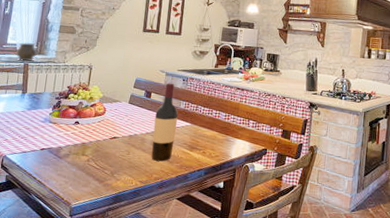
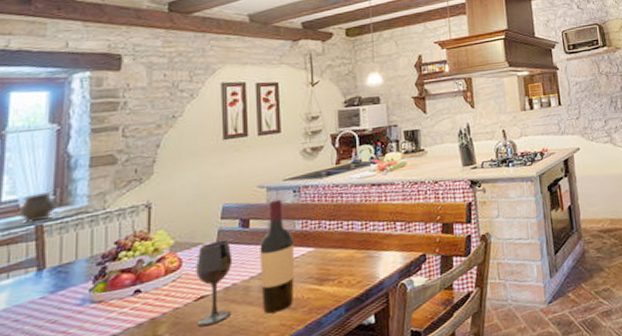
wine glass: none [109,102,138,158] -> present [196,239,233,327]

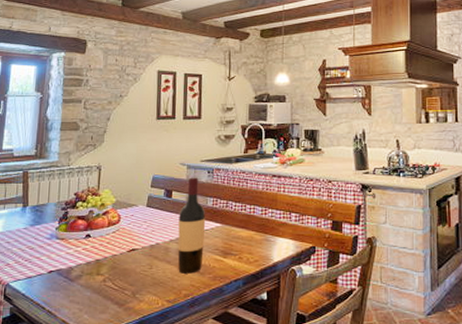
vase: present [17,192,57,222] -> none [12,147,38,169]
wine glass: present [196,239,233,327] -> none [128,205,158,274]

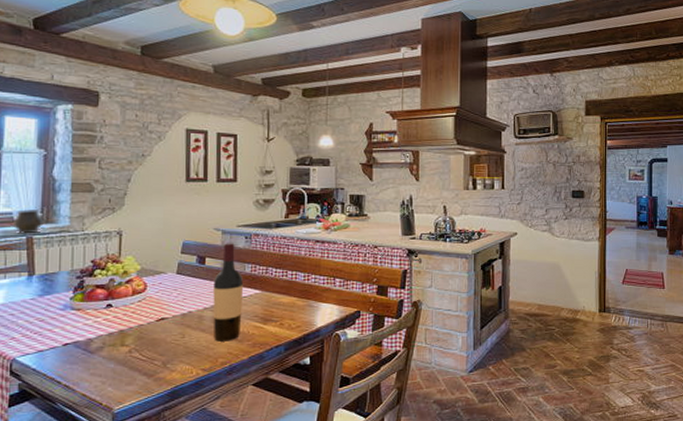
vase: none [12,147,38,169] -> present [12,209,44,234]

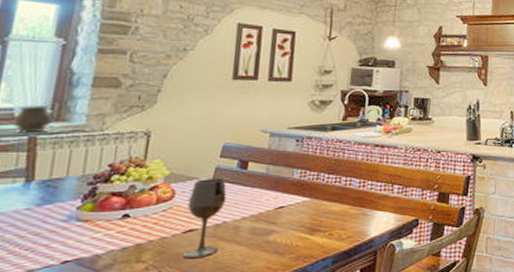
wine glass: none [157,272,190,344] -> present [182,178,227,259]
wine bottle: present [213,243,244,342] -> none [250,146,291,255]

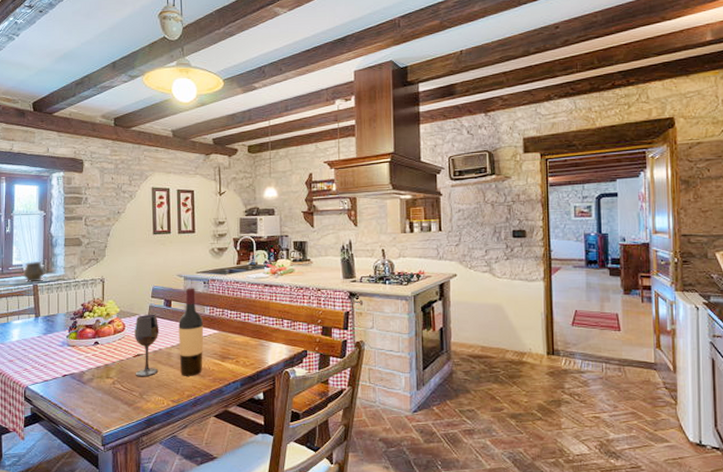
wine bottle: none [250,146,291,255] -> present [179,288,204,376]

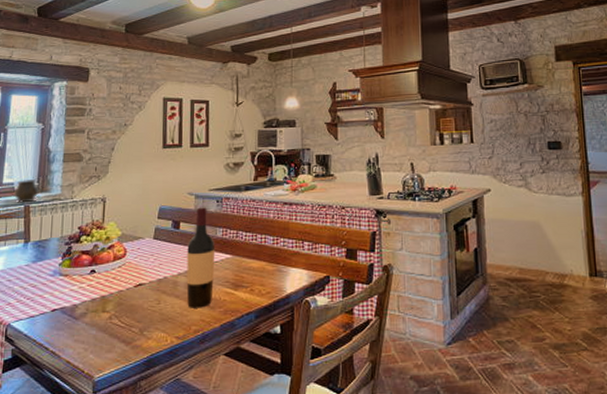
wine glass: present [134,314,159,377] -> none [135,237,165,310]

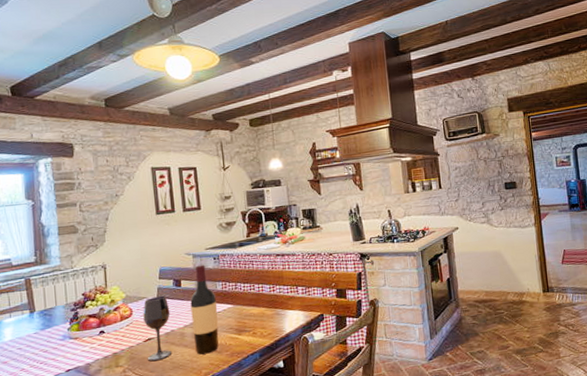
vase: present [13,180,39,203] -> none [11,254,38,277]
wine glass: none [135,237,165,310] -> present [143,295,172,362]

